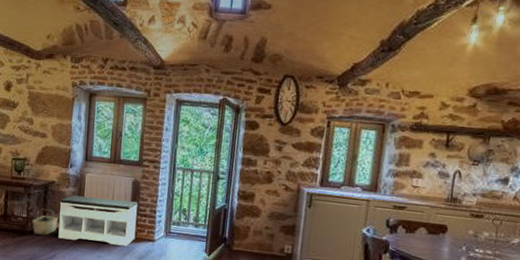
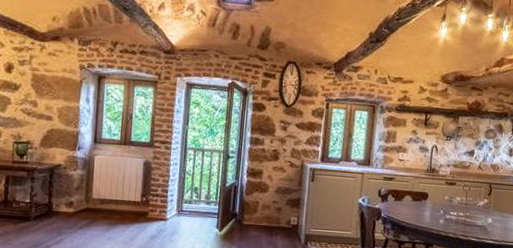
basket: present [32,209,58,235] -> none [36,193,65,220]
bench: present [58,195,138,246] -> none [65,178,150,227]

